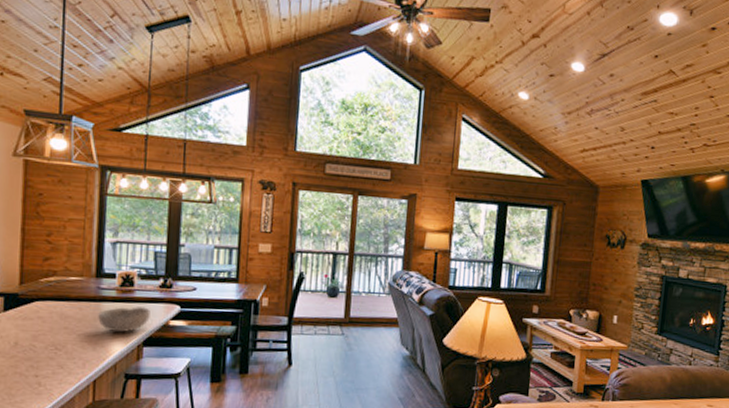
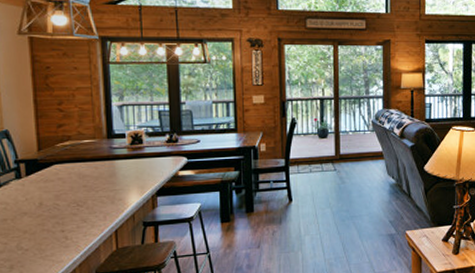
bowl: present [98,307,150,333] -> none [113,161,160,186]

